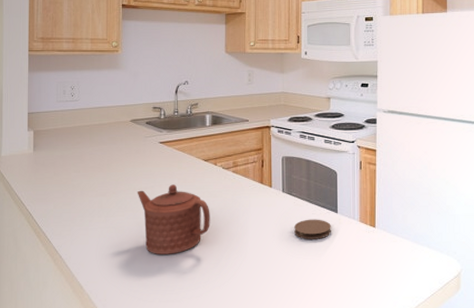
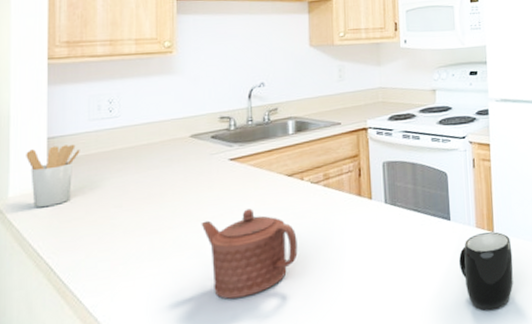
utensil holder: none [13,120,51,167] -> present [26,144,80,208]
coaster: present [294,219,331,239] -> none [400,230,444,256]
mug: none [344,226,391,295] -> present [459,231,513,311]

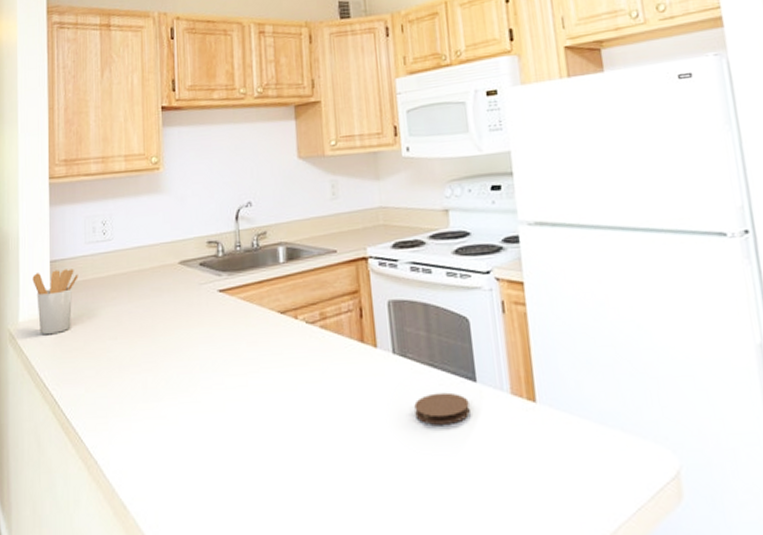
teapot: present [201,208,298,299] -> none [192,349,295,455]
coaster: none [400,230,444,256] -> present [414,392,470,425]
mug: present [459,231,513,311] -> none [490,401,568,511]

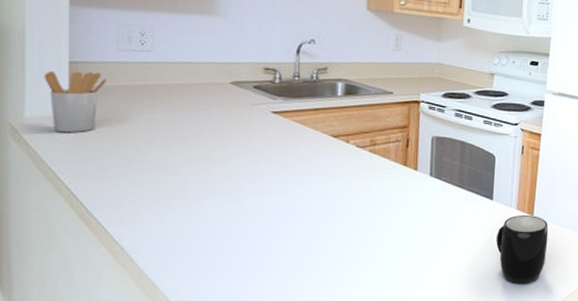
coaster: present [414,392,470,425] -> none [441,206,484,228]
mug: none [490,401,568,511] -> present [496,214,549,285]

